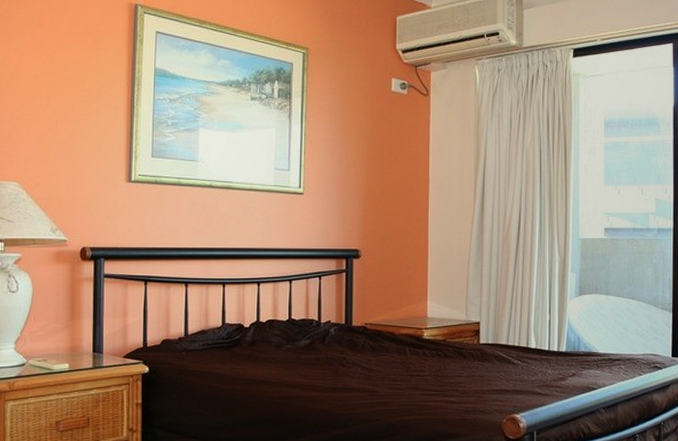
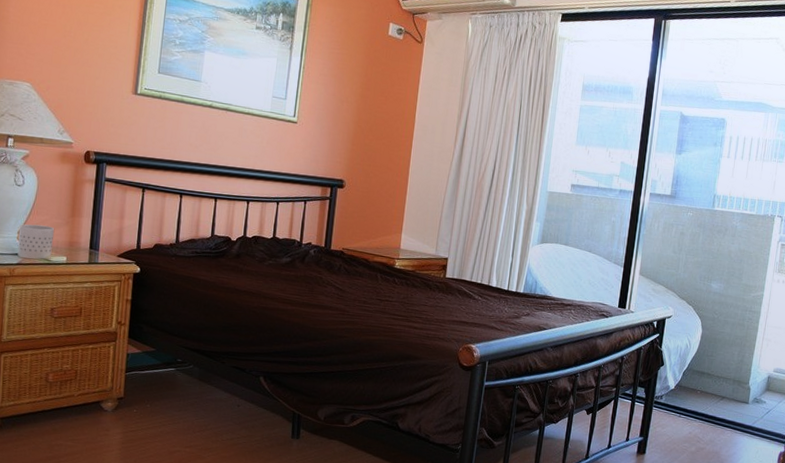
mug: none [15,332,54,370] -> present [17,224,55,261]

